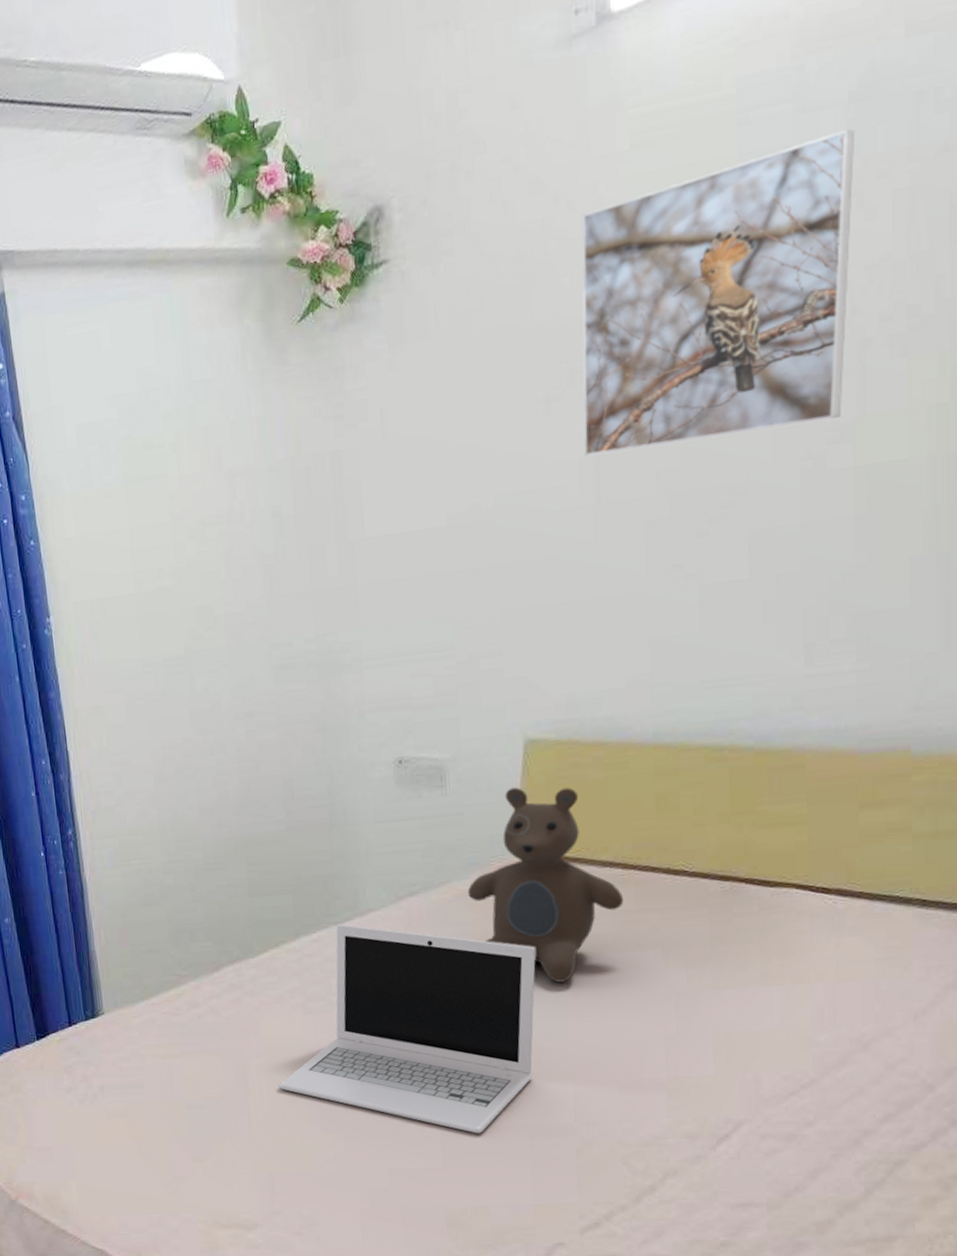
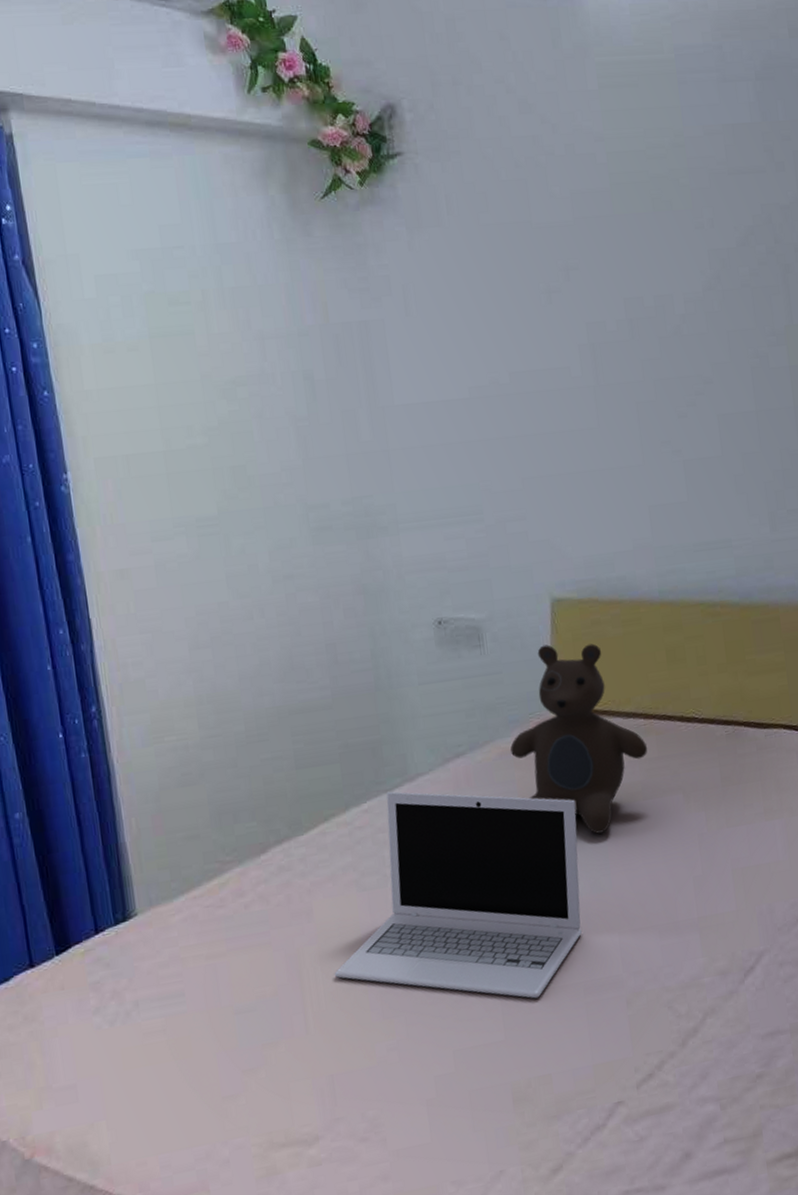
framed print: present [581,128,855,456] -> none [565,99,776,343]

